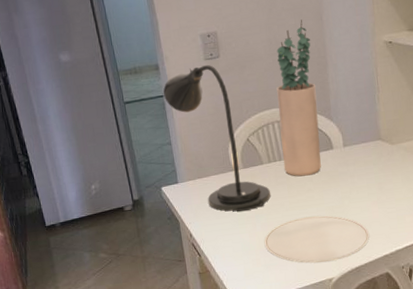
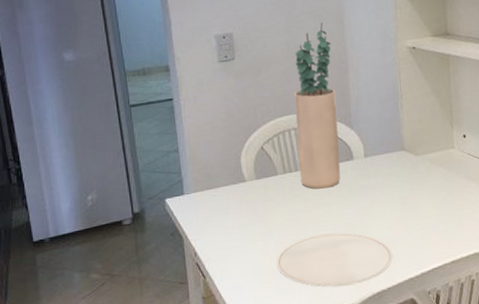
desk lamp: present [163,64,271,212] -> none [173,67,285,227]

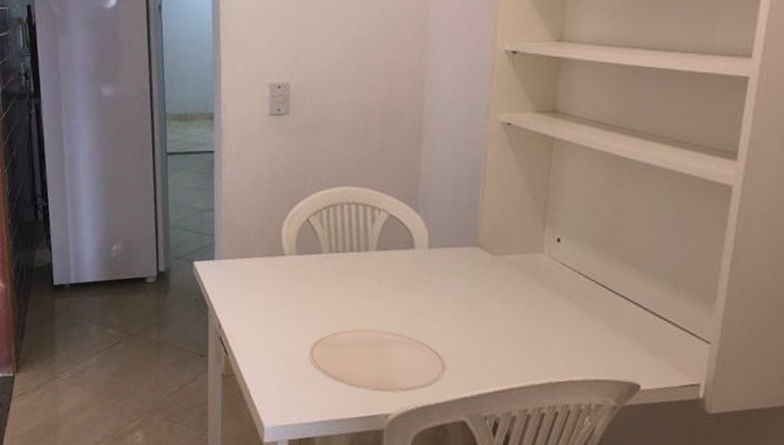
vase: present [294,22,341,189] -> none [347,81,406,277]

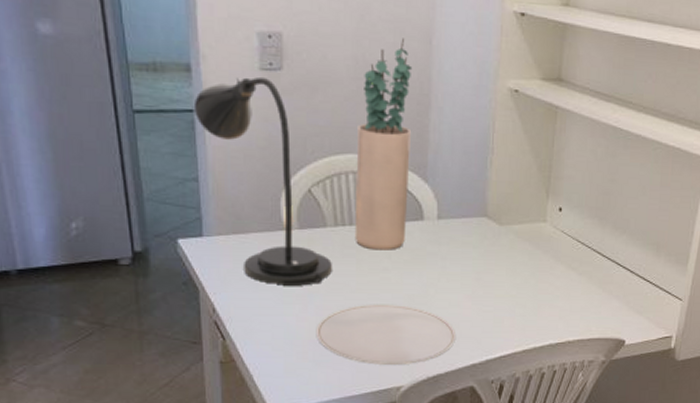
desk lamp: none [215,121,326,308] -> present [195,76,332,286]
vase: none [347,81,406,277] -> present [354,38,413,250]

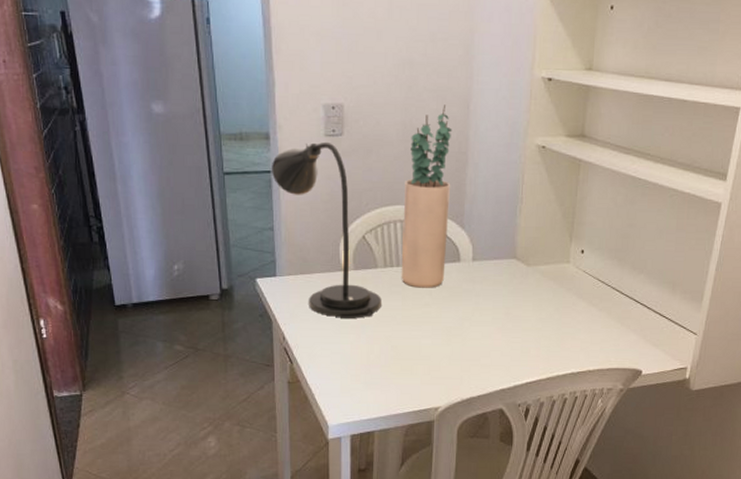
plate: present [316,304,457,366] -> none [367,334,488,389]

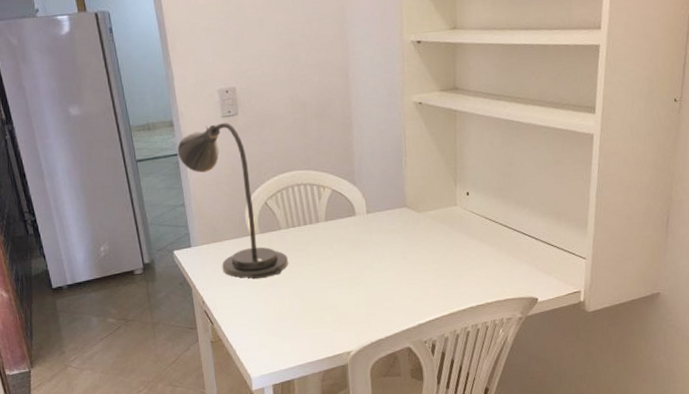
vase: present [401,104,453,288] -> none [297,76,343,244]

